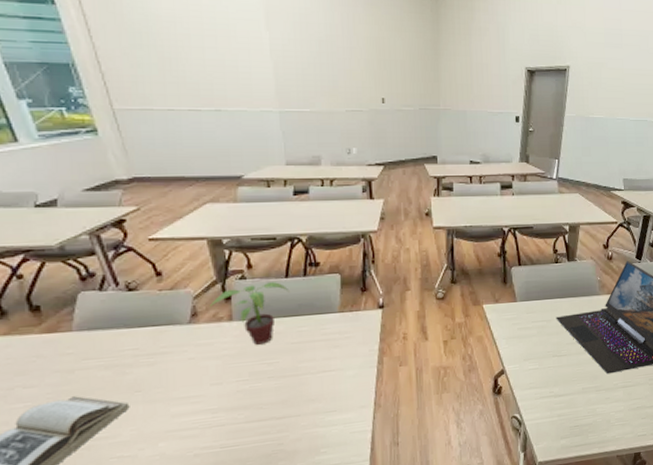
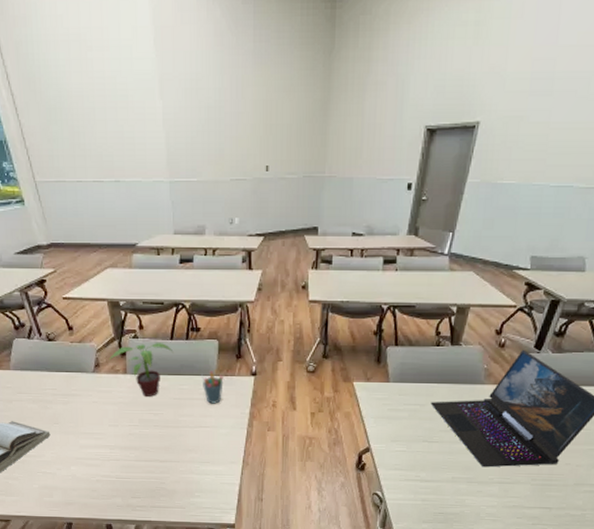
pen holder: none [323,308,348,344] -> present [201,371,224,404]

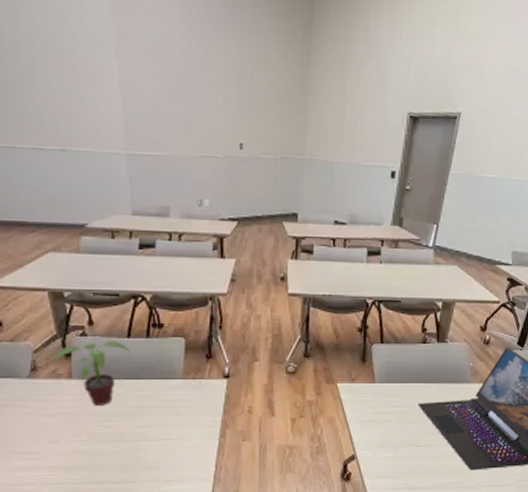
pen holder: present [201,371,224,404] -> none [165,373,191,412]

